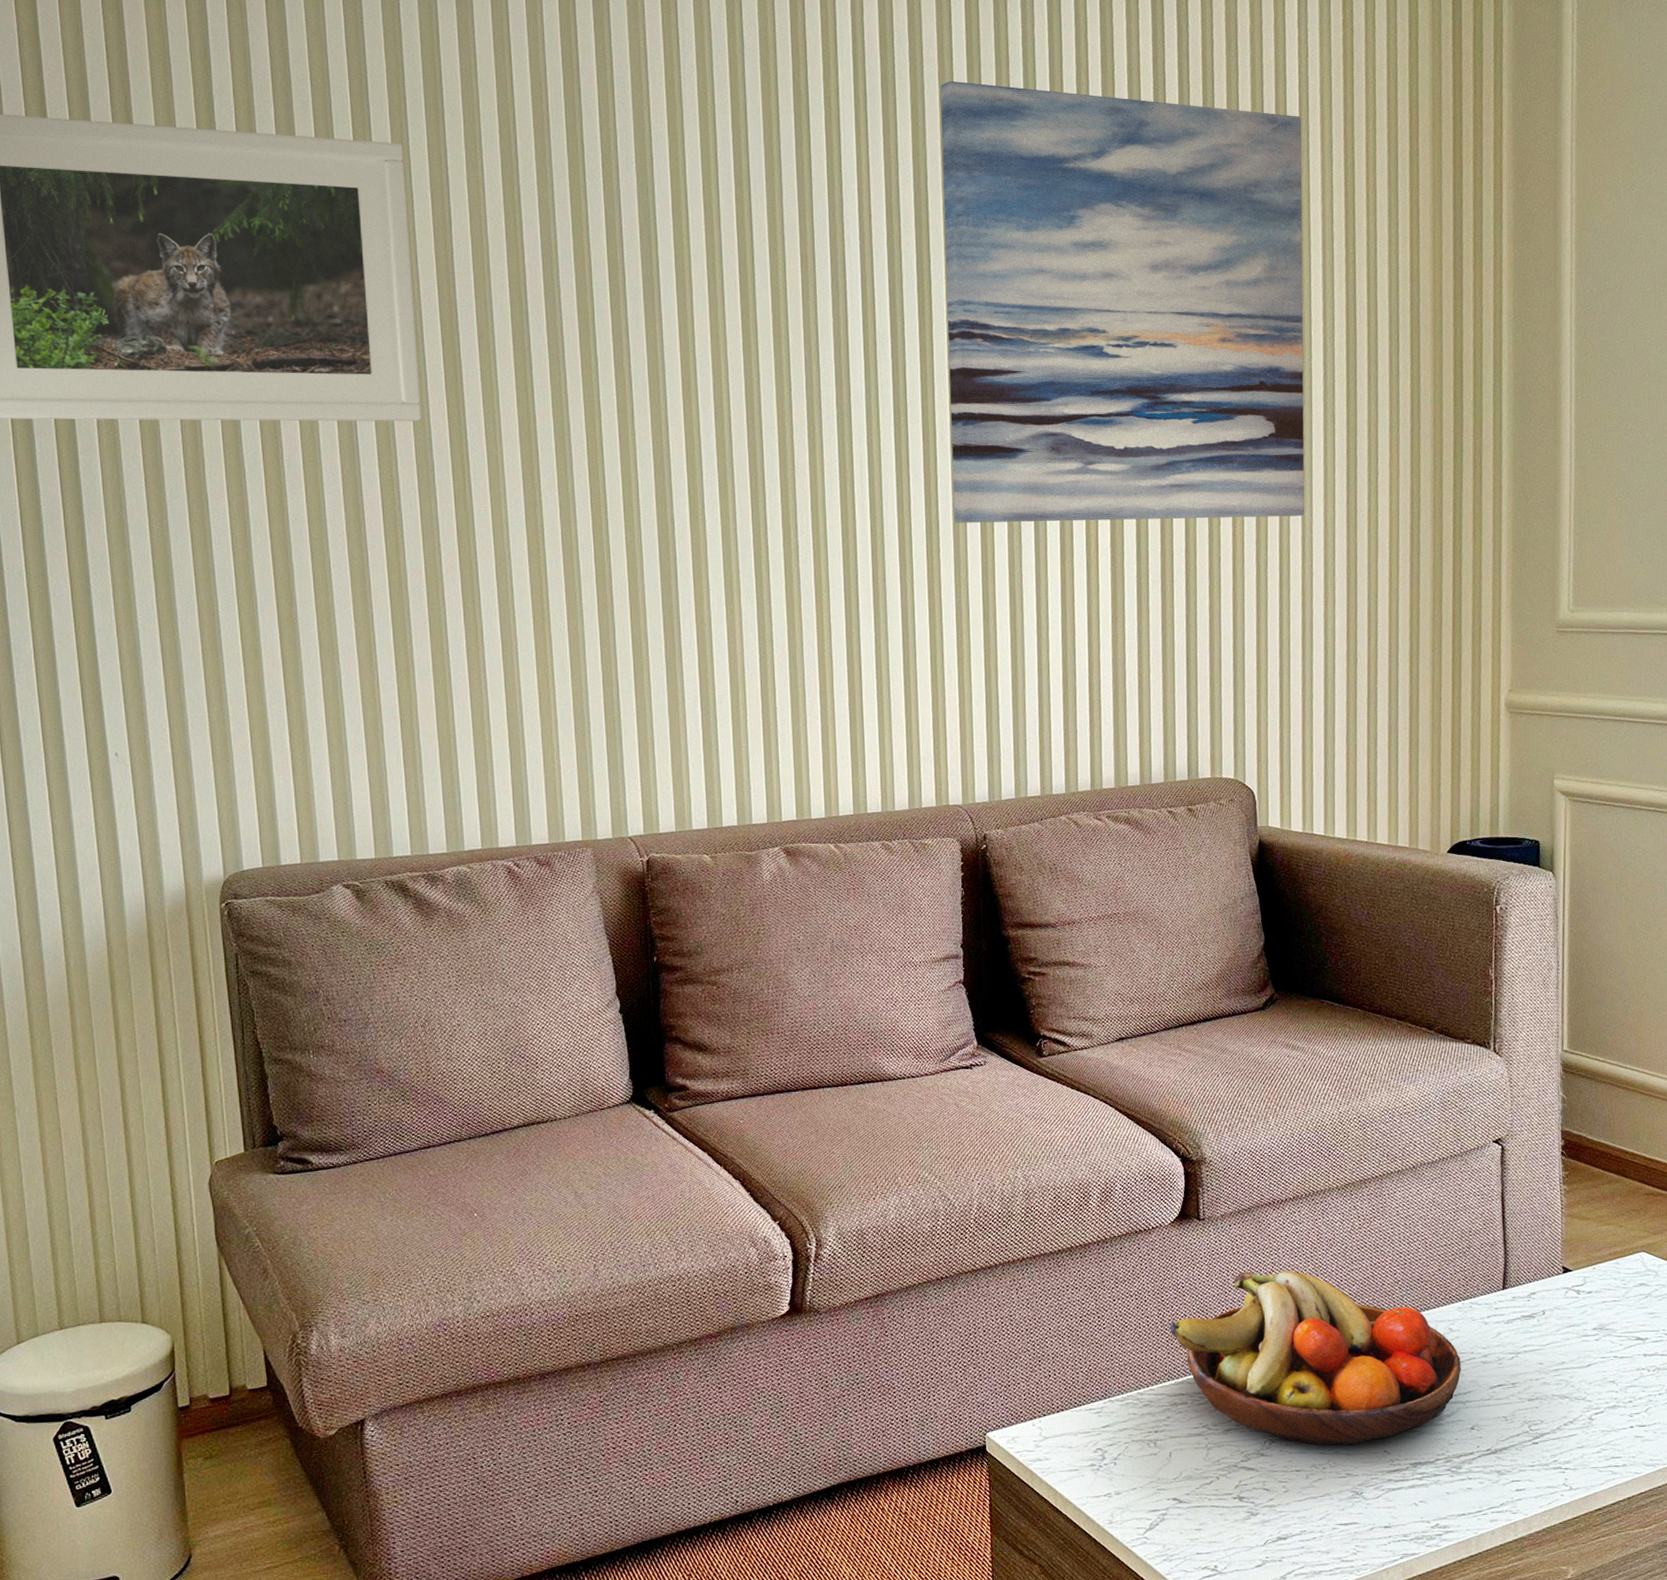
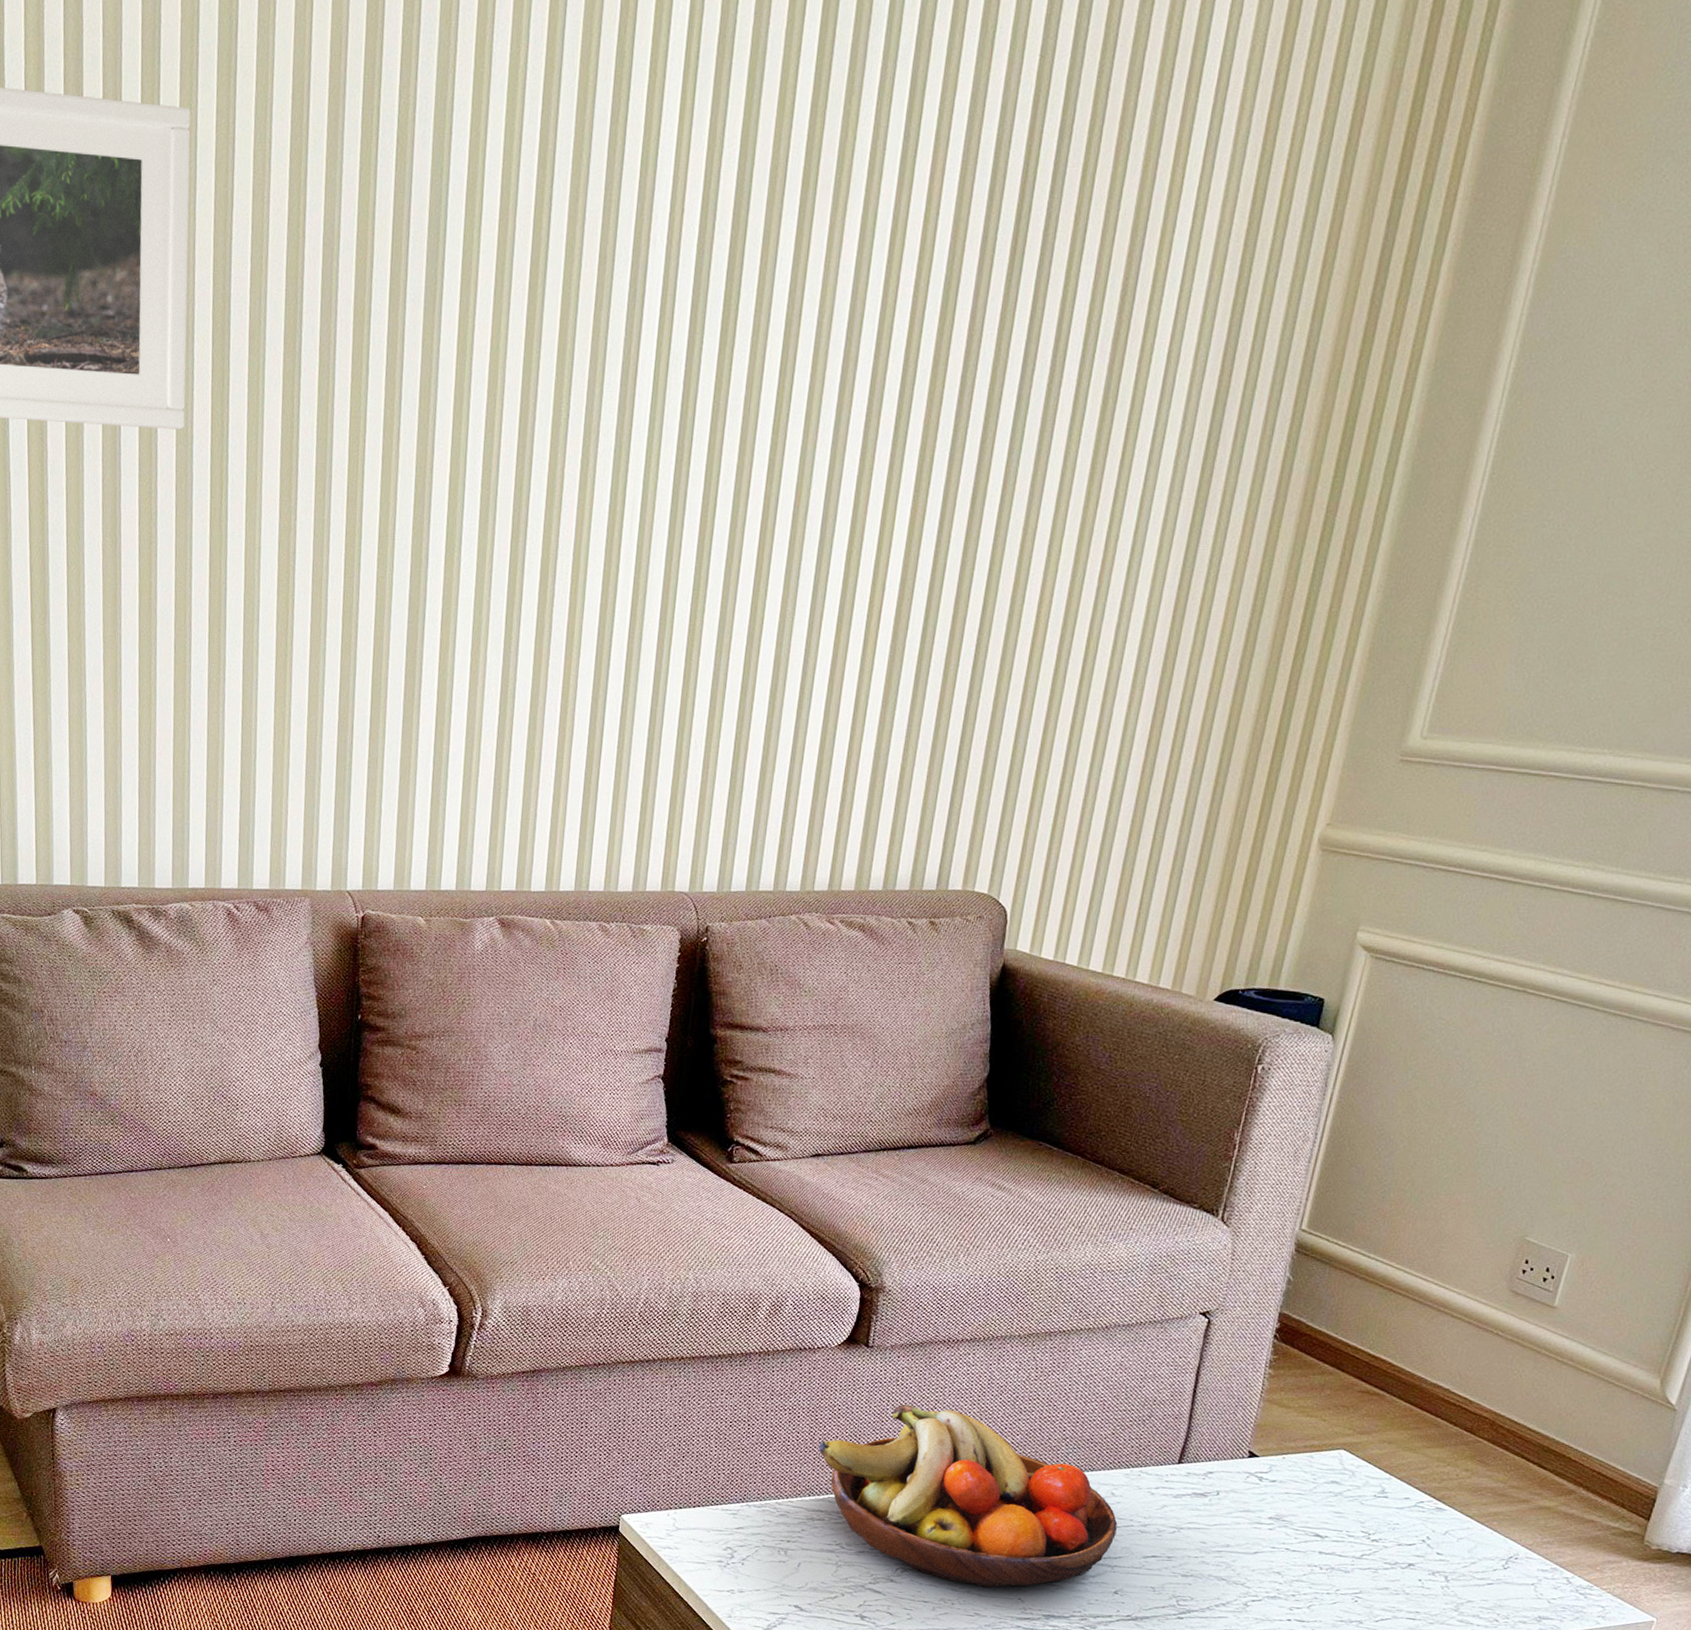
wall art: present [940,80,1305,523] -> none [725,41,1216,600]

